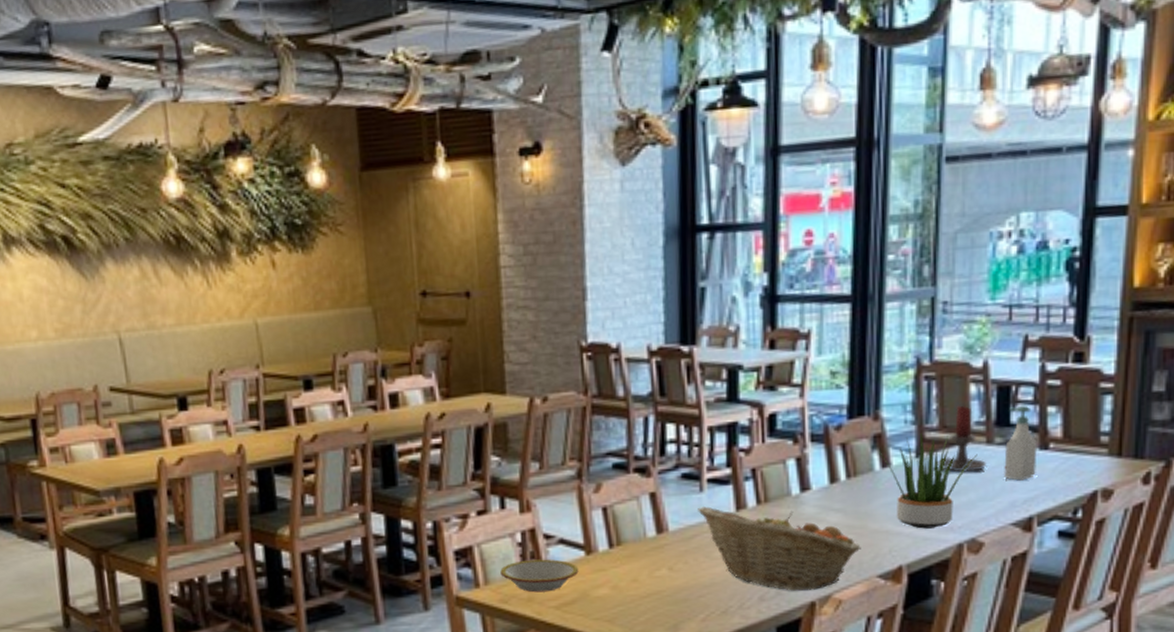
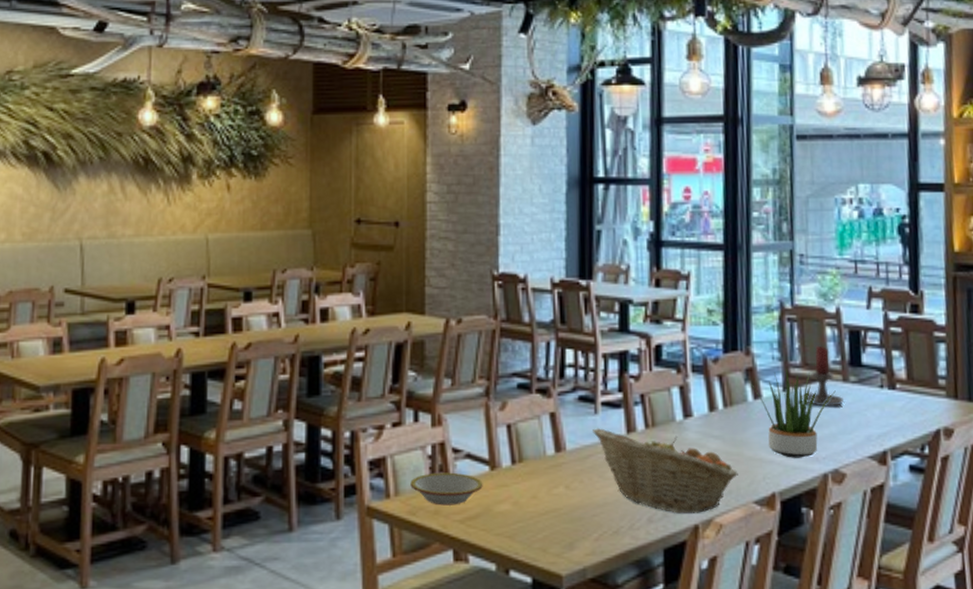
soap bottle: present [1004,405,1037,481] -> none [858,348,887,417]

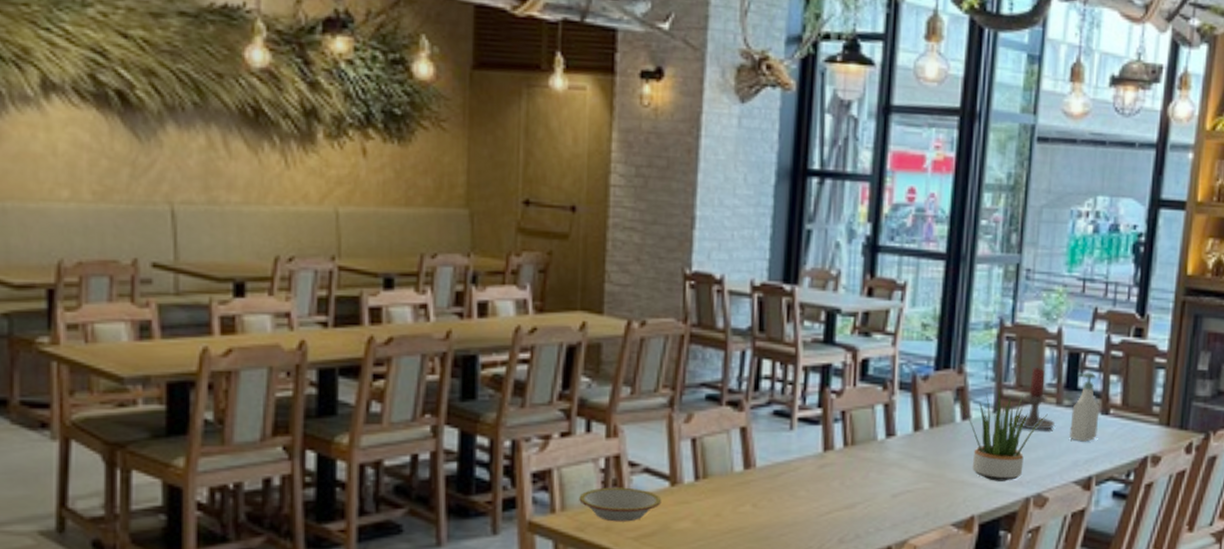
fruit basket: present [593,428,738,514] -> none [786,445,938,535]
soap bottle: none [858,348,887,417] -> present [1069,372,1100,442]

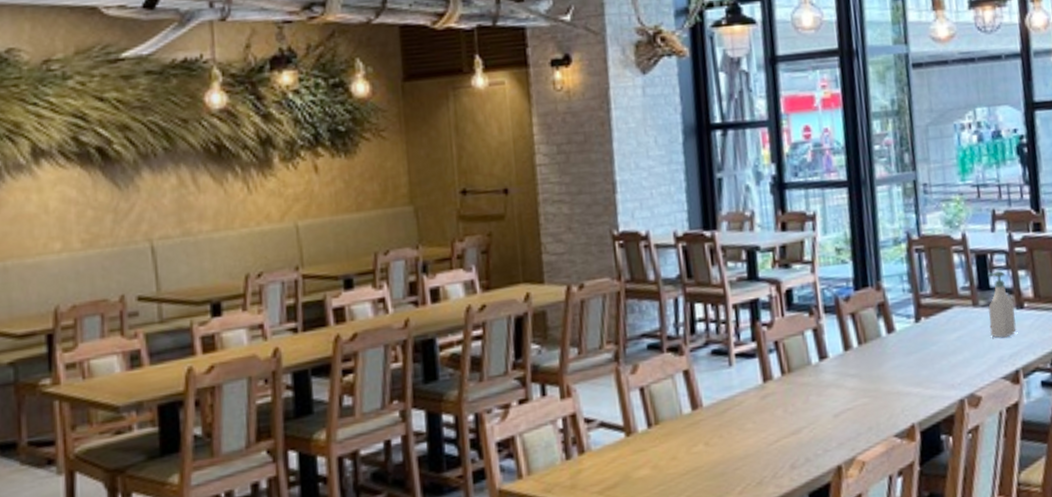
bowl: present [579,487,662,522] -> none [543,443,620,479]
potted plant: present [959,390,1048,481] -> none [881,300,967,388]
candle holder: present [1012,367,1055,430] -> none [934,273,975,333]

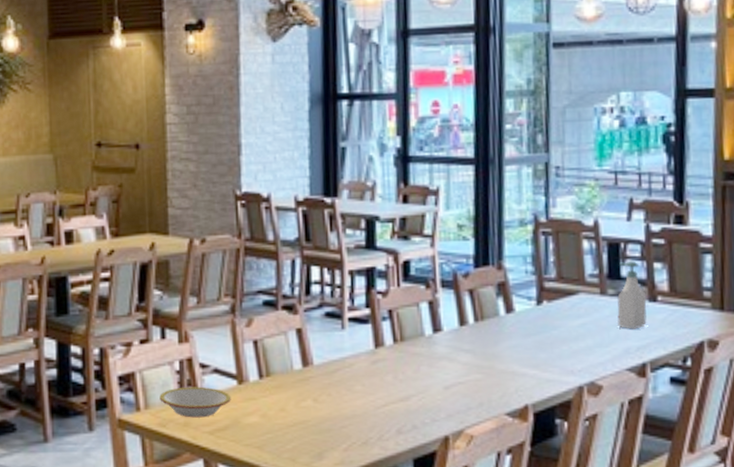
bowl: none [543,443,620,479] -> present [159,386,231,418]

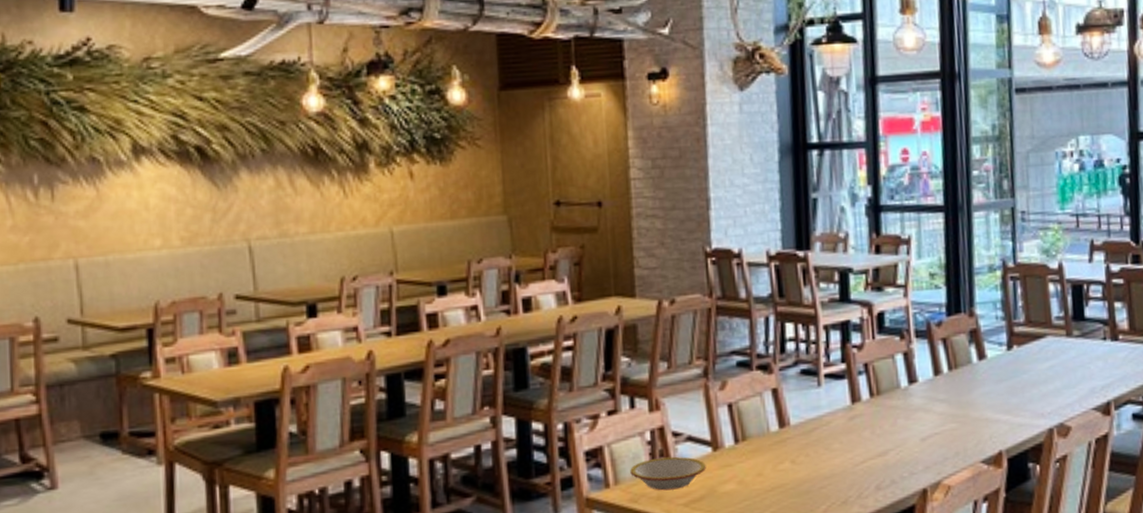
soap bottle: present [616,260,647,330] -> none [1081,301,1110,370]

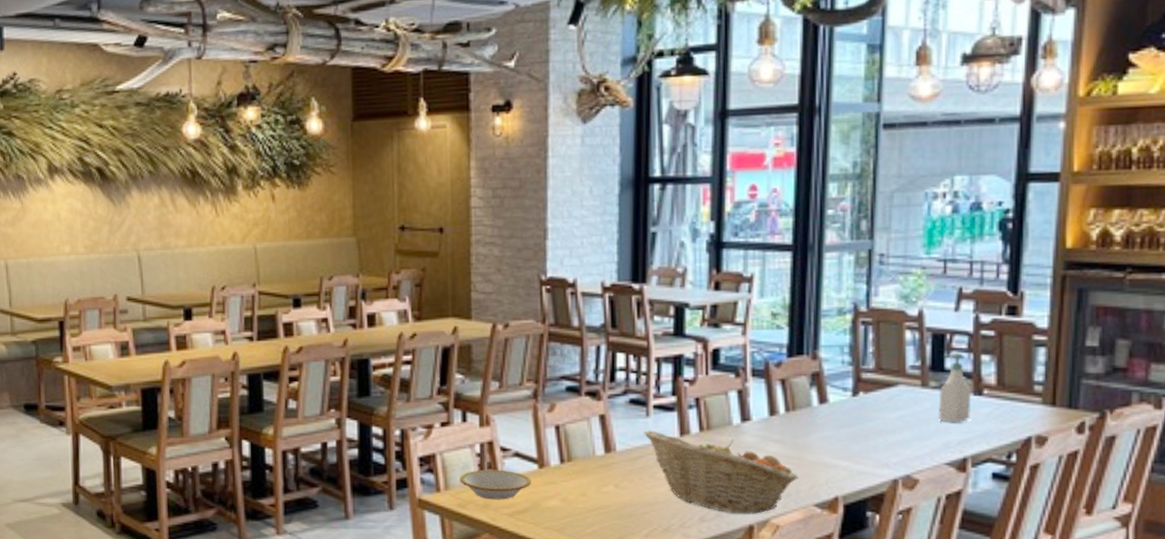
fruit basket: none [817,400,965,479] -> present [644,430,799,514]
soap bottle: none [1081,301,1110,370] -> present [938,352,971,423]

